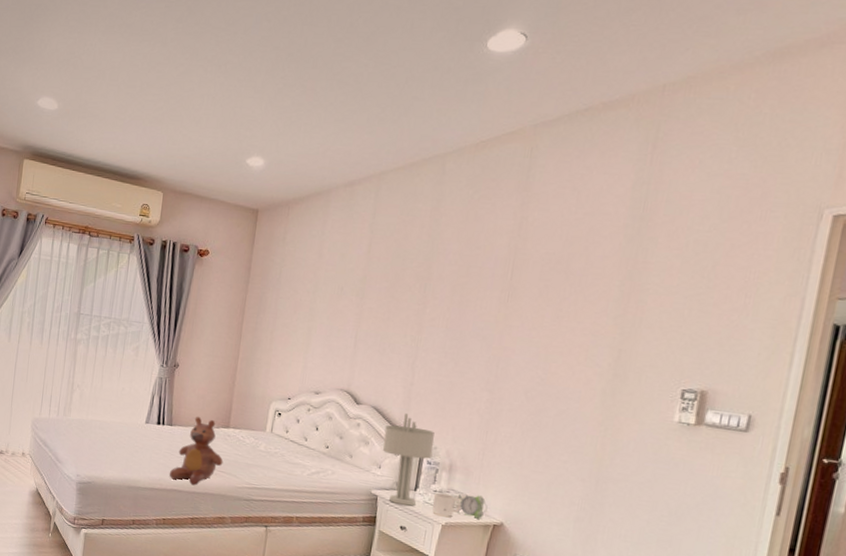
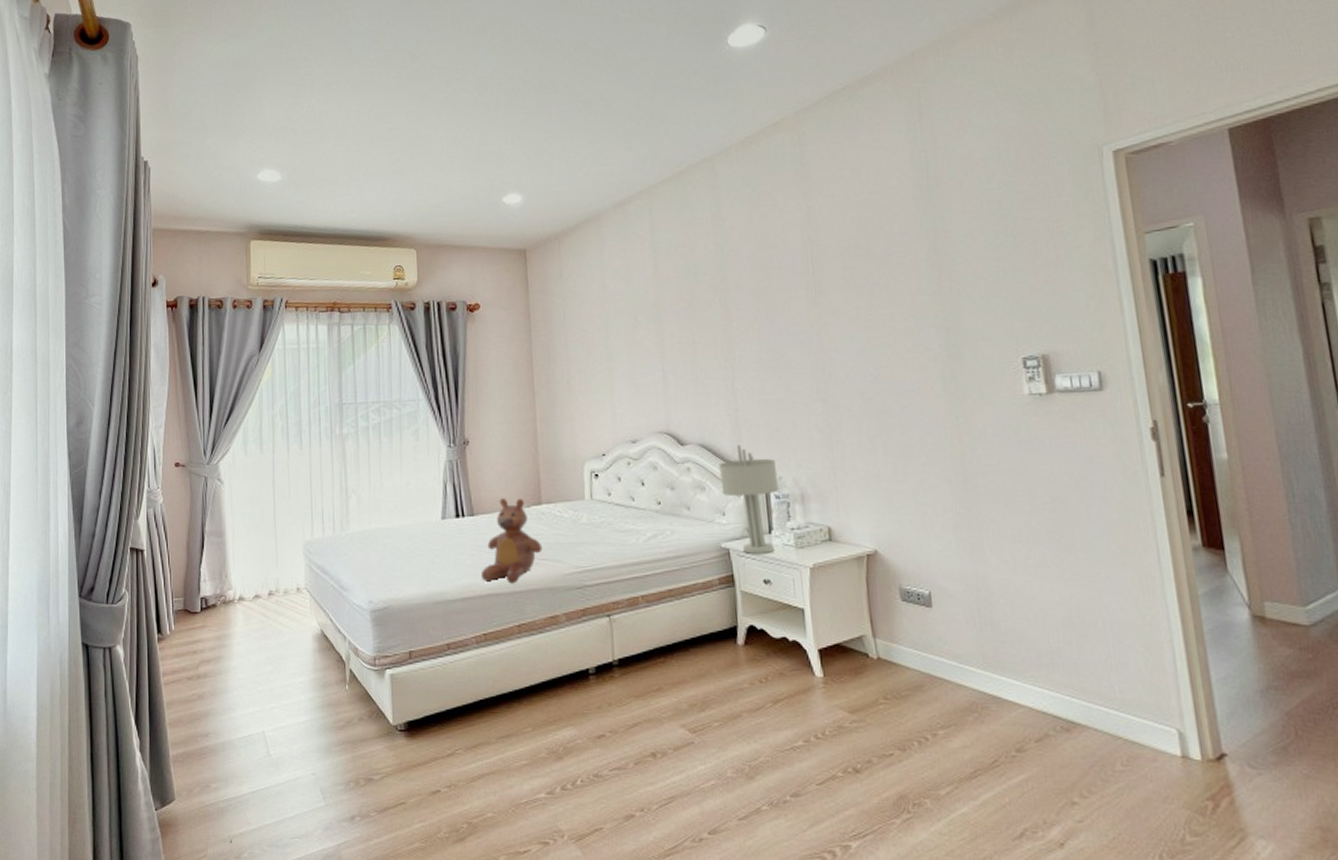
mug: present [432,492,462,518] -> none [791,529,826,558]
alarm clock: present [456,495,488,519] -> none [820,523,855,552]

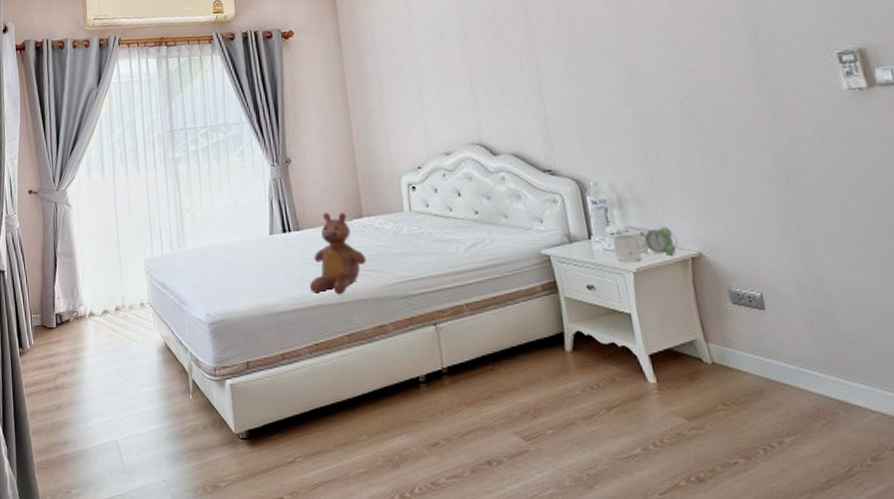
table lamp: present [719,444,779,554] -> none [533,152,596,260]
mug: none [791,529,826,558] -> present [611,233,648,263]
alarm clock: none [820,523,855,552] -> present [640,226,678,255]

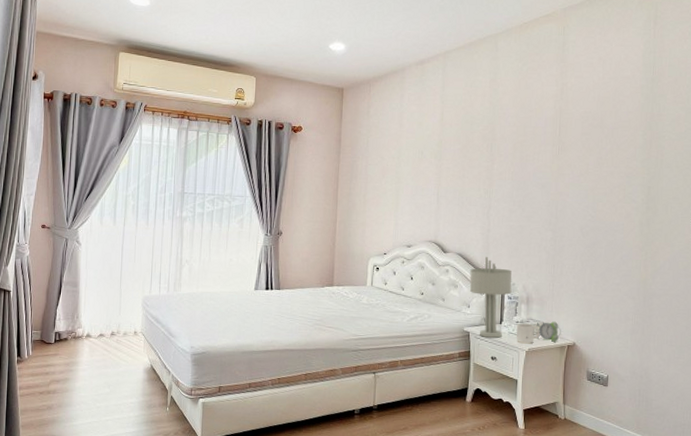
teddy bear: present [309,212,367,295] -> none [280,278,330,343]
table lamp: none [533,152,596,260] -> present [469,256,512,338]

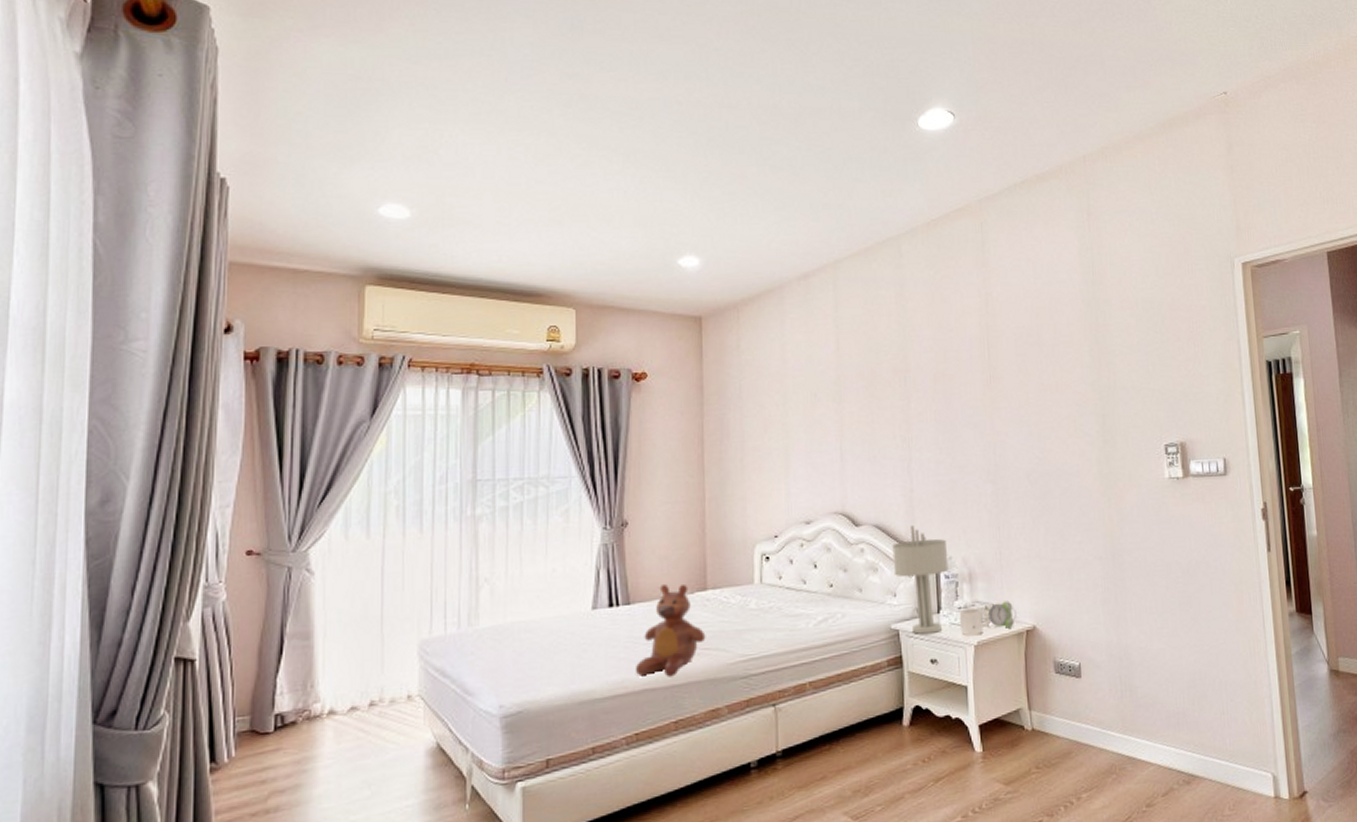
teddy bear: none [280,278,330,343] -> present [635,583,706,677]

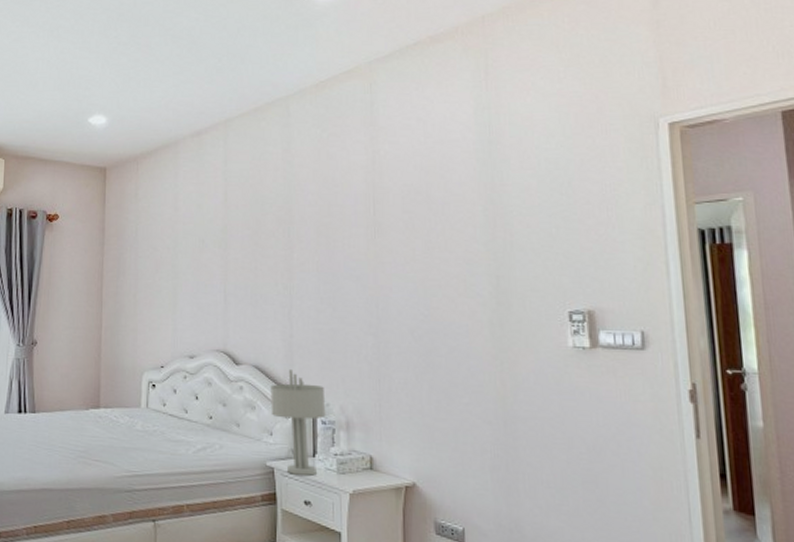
teddy bear: present [635,583,706,677] -> none [36,398,97,481]
mug: present [959,607,990,636] -> none [334,456,367,484]
alarm clock: present [985,601,1017,628] -> none [362,454,395,482]

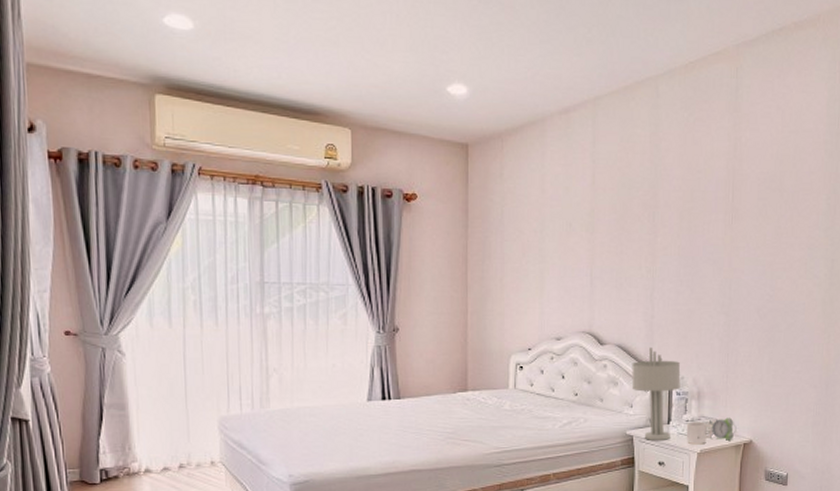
mug: none [334,456,367,484] -> present [686,421,713,445]
alarm clock: none [362,454,395,482] -> present [709,417,736,441]

